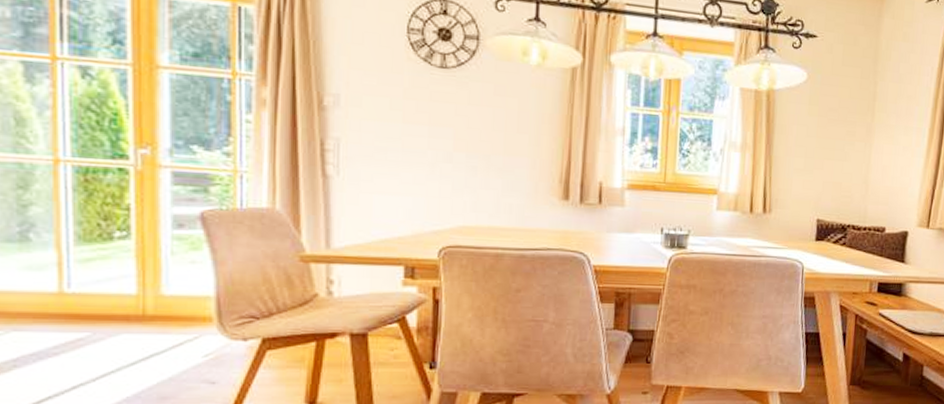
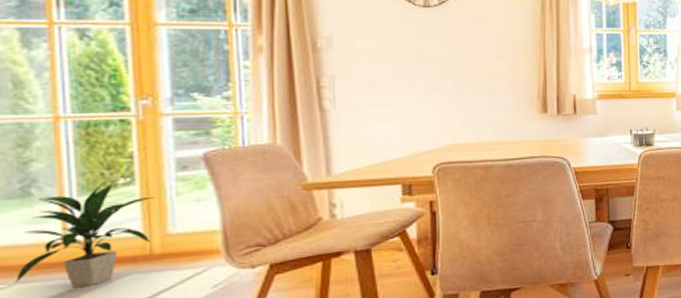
indoor plant: none [12,235,151,341] -> present [16,183,156,287]

